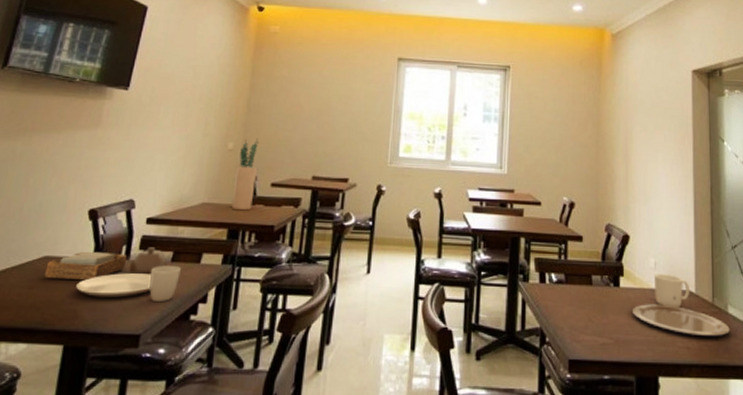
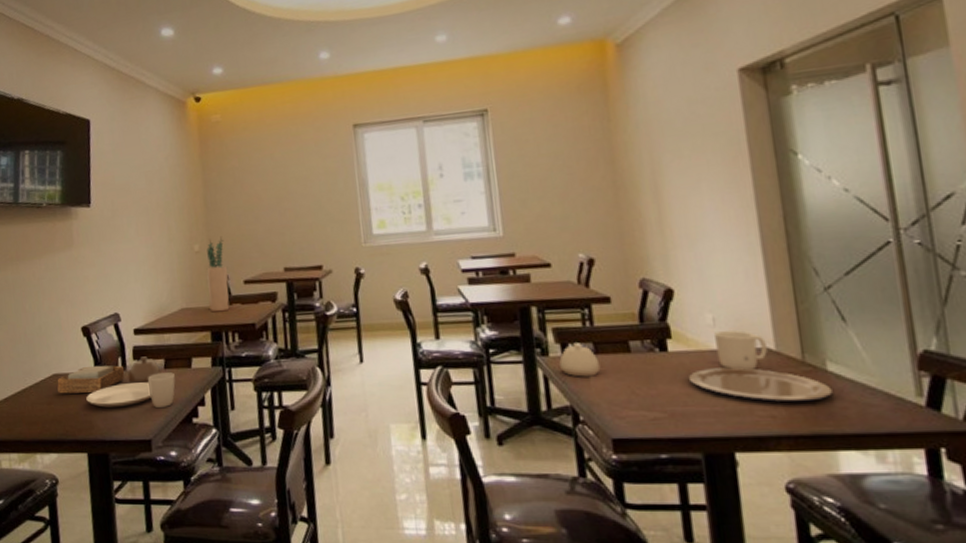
sugar bowl: none [535,273,568,303] -> present [558,343,601,377]

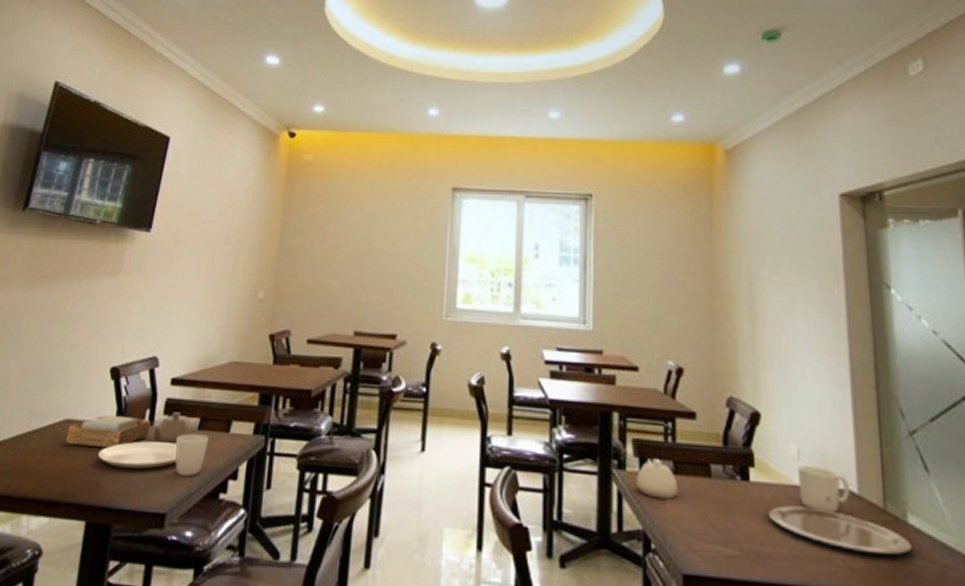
vase: present [206,236,230,313] -> none [263,286,292,373]

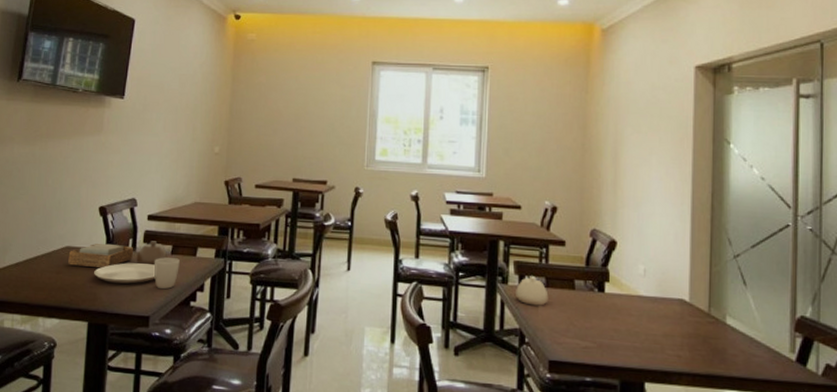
plate: present [767,505,912,556] -> none [617,310,727,347]
mug: present [798,464,850,513] -> none [643,280,683,316]

